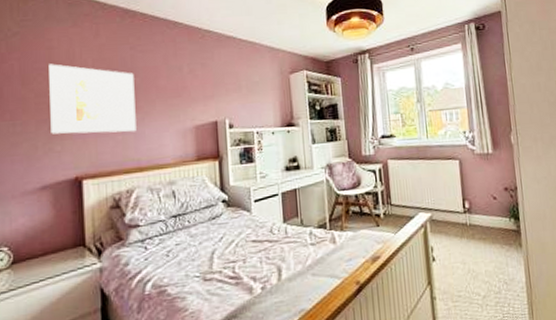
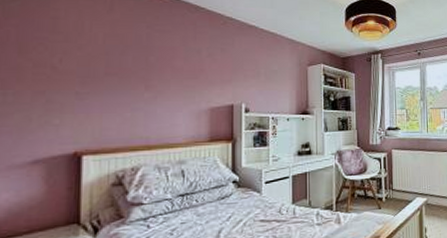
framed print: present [49,64,136,134] -> none [49,34,149,110]

